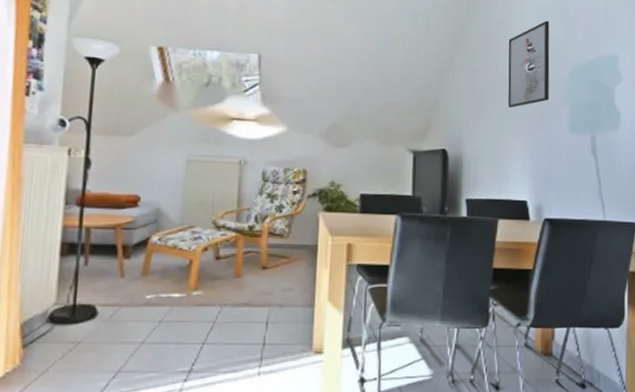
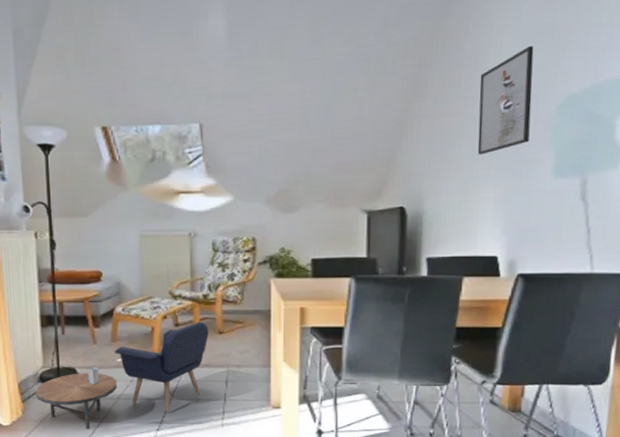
armchair: none [41,255,252,381] -> present [35,322,209,429]

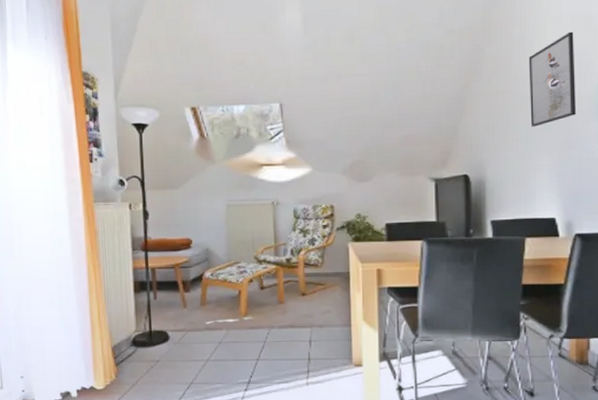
armchair: present [35,322,209,429] -> none [128,284,292,391]

